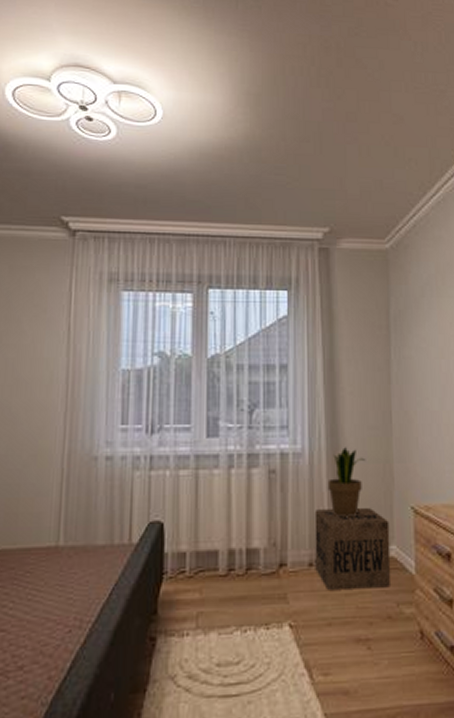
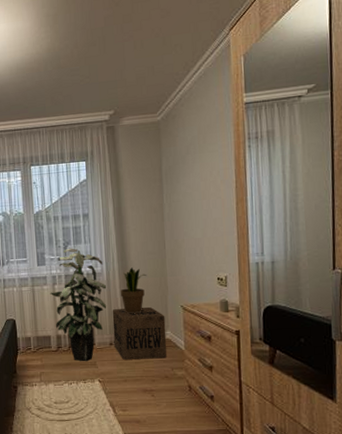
indoor plant: none [222,413,309,594] -> present [50,248,107,362]

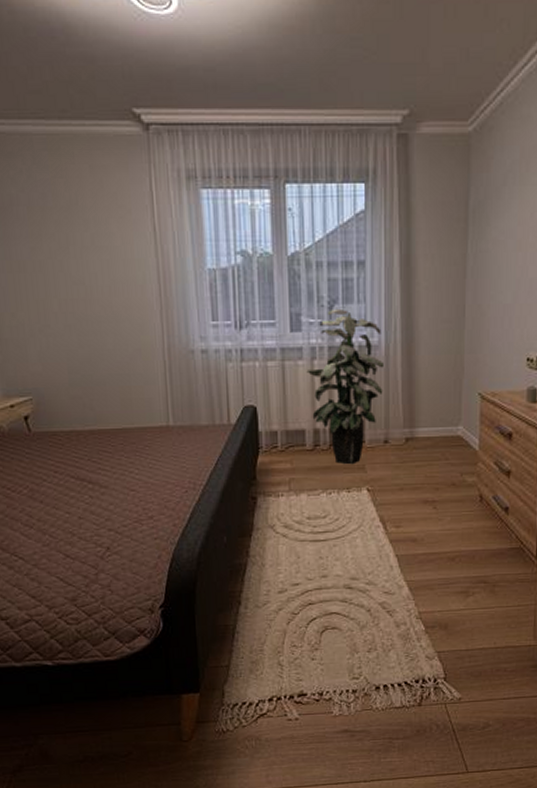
cardboard box: present [112,307,167,360] -> none [389,394,458,462]
potted plant: present [120,267,147,314] -> none [402,340,439,403]

